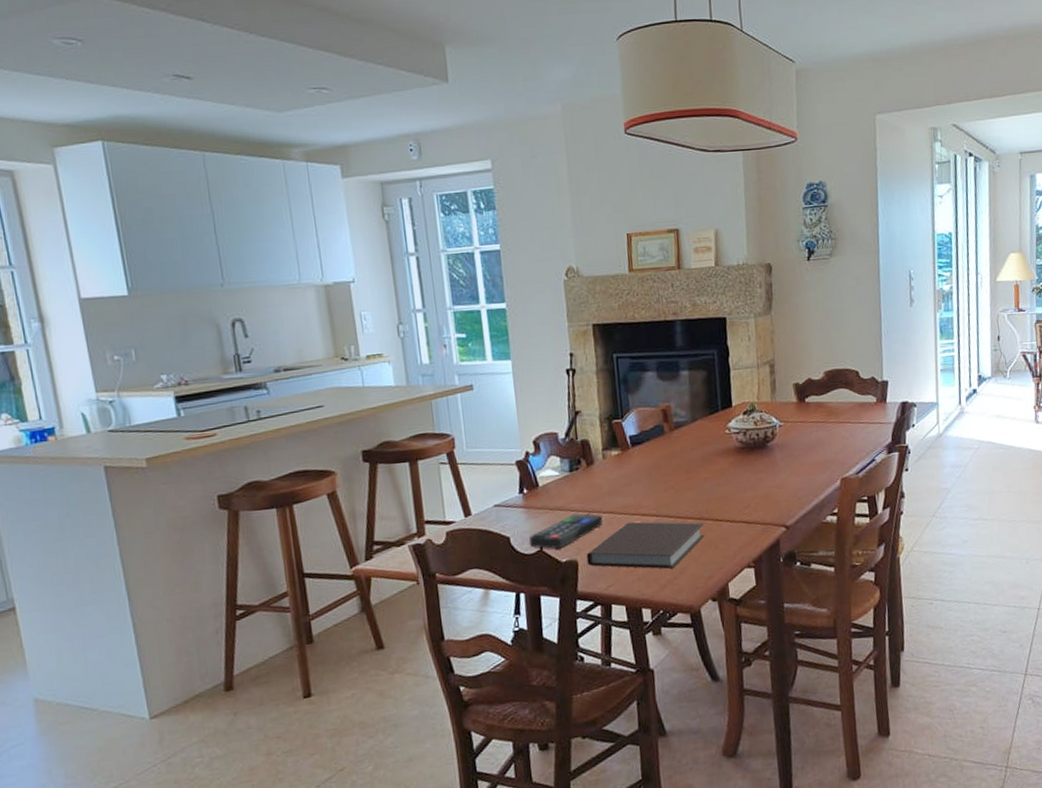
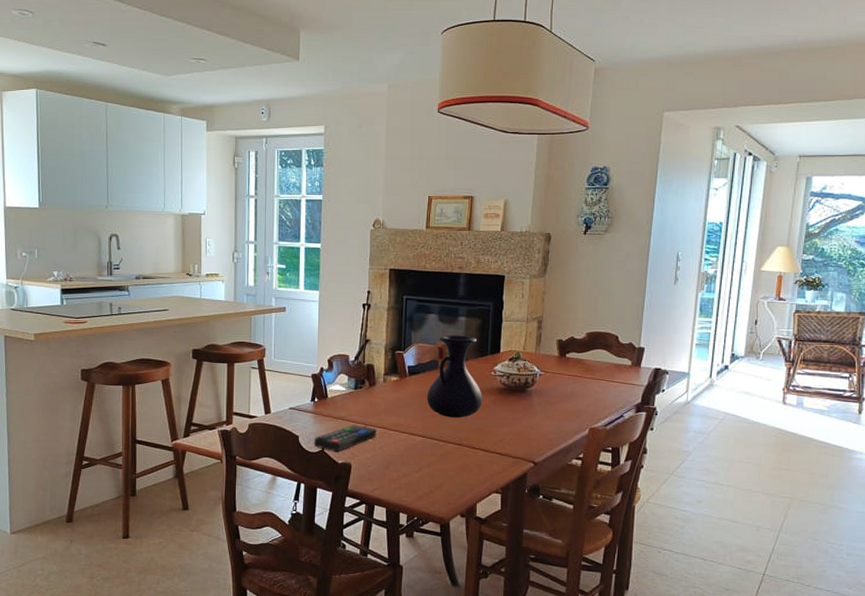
notebook: present [586,521,705,569] -> none [359,438,462,484]
vase: none [655,391,720,489] -> present [426,335,482,418]

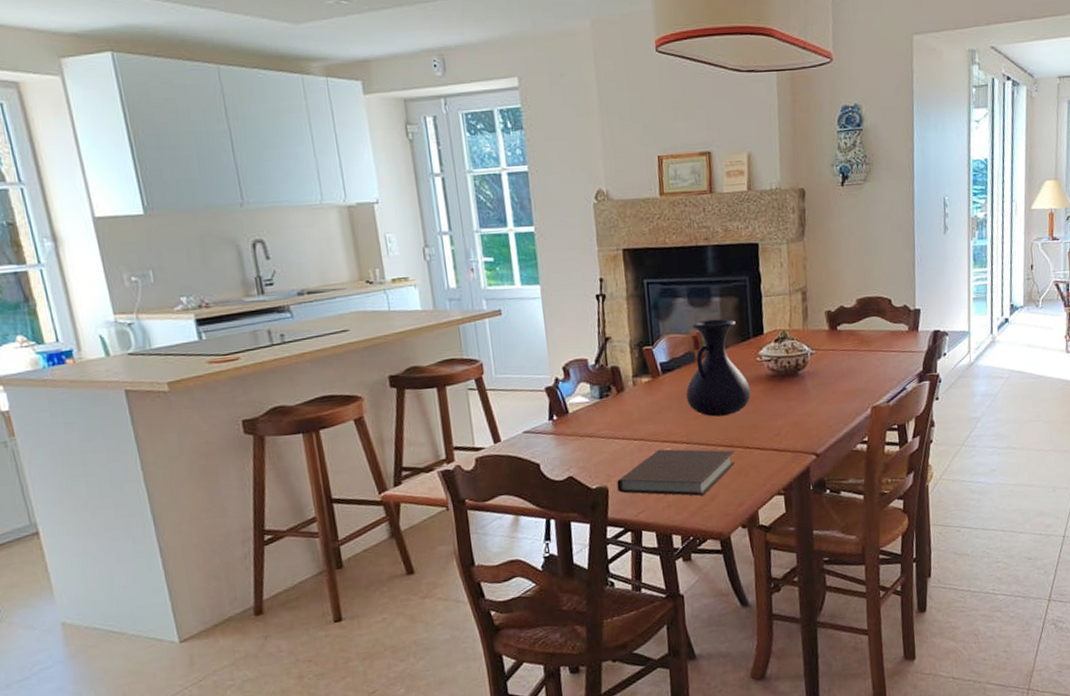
remote control: present [314,425,376,452] -> none [559,440,633,476]
notebook: none [359,438,462,484] -> present [617,449,736,496]

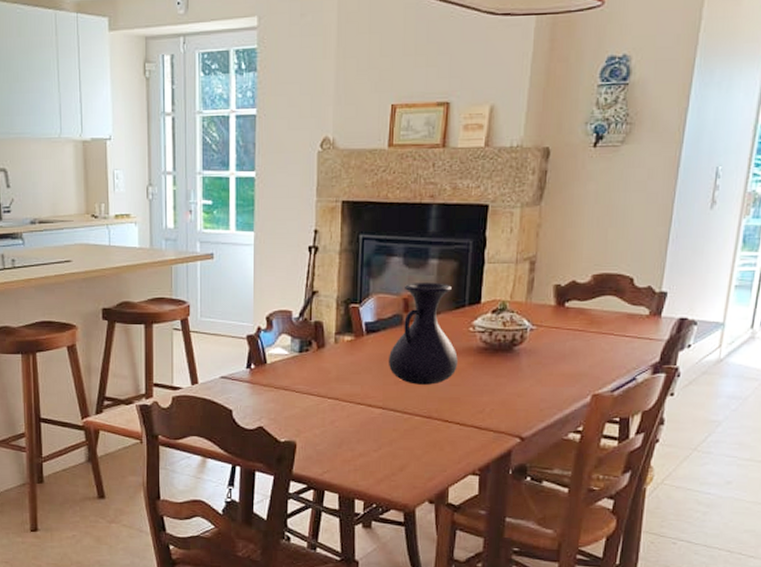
notebook: present [617,449,736,496] -> none [306,411,432,465]

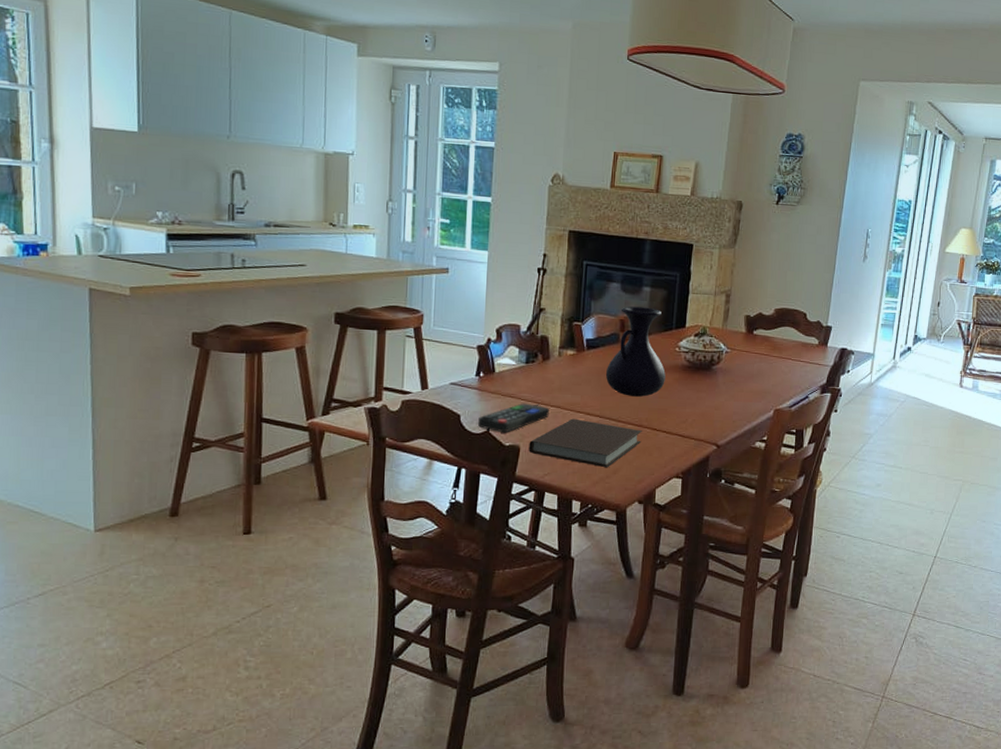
remote control: none [251,396,326,428] -> present [478,403,549,433]
notebook: none [306,411,432,465] -> present [529,418,642,468]

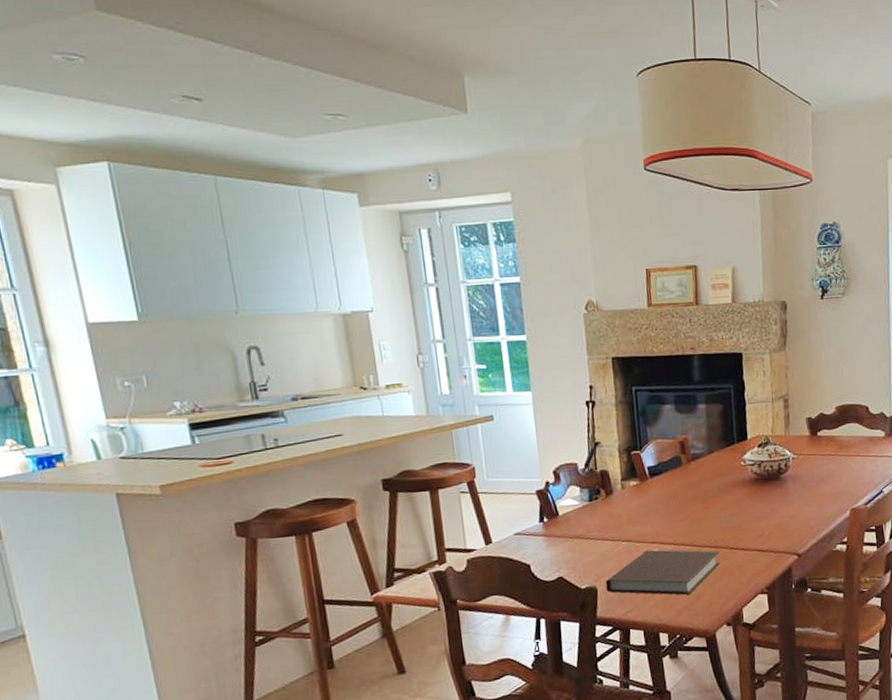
remote control: present [478,403,549,433] -> none [549,542,622,576]
vase: present [605,306,666,397] -> none [672,424,735,519]

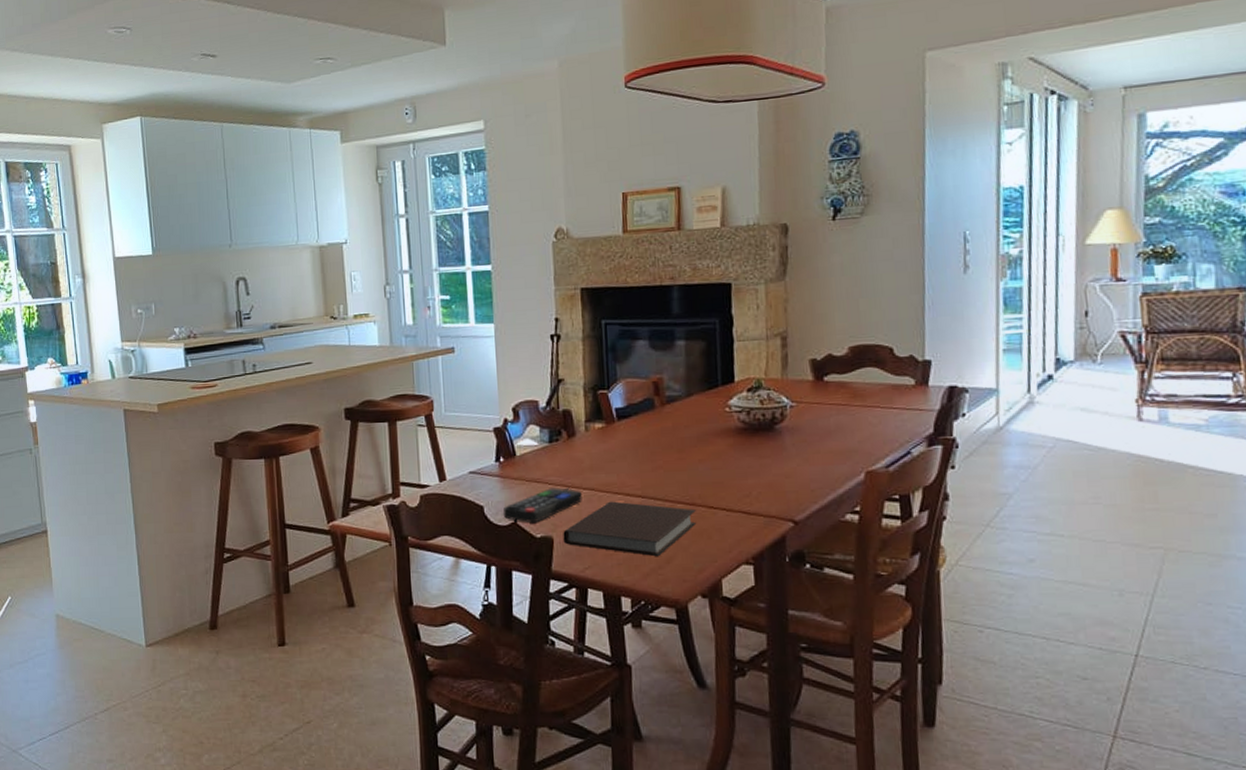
remote control: none [549,542,622,576] -> present [504,488,582,523]

